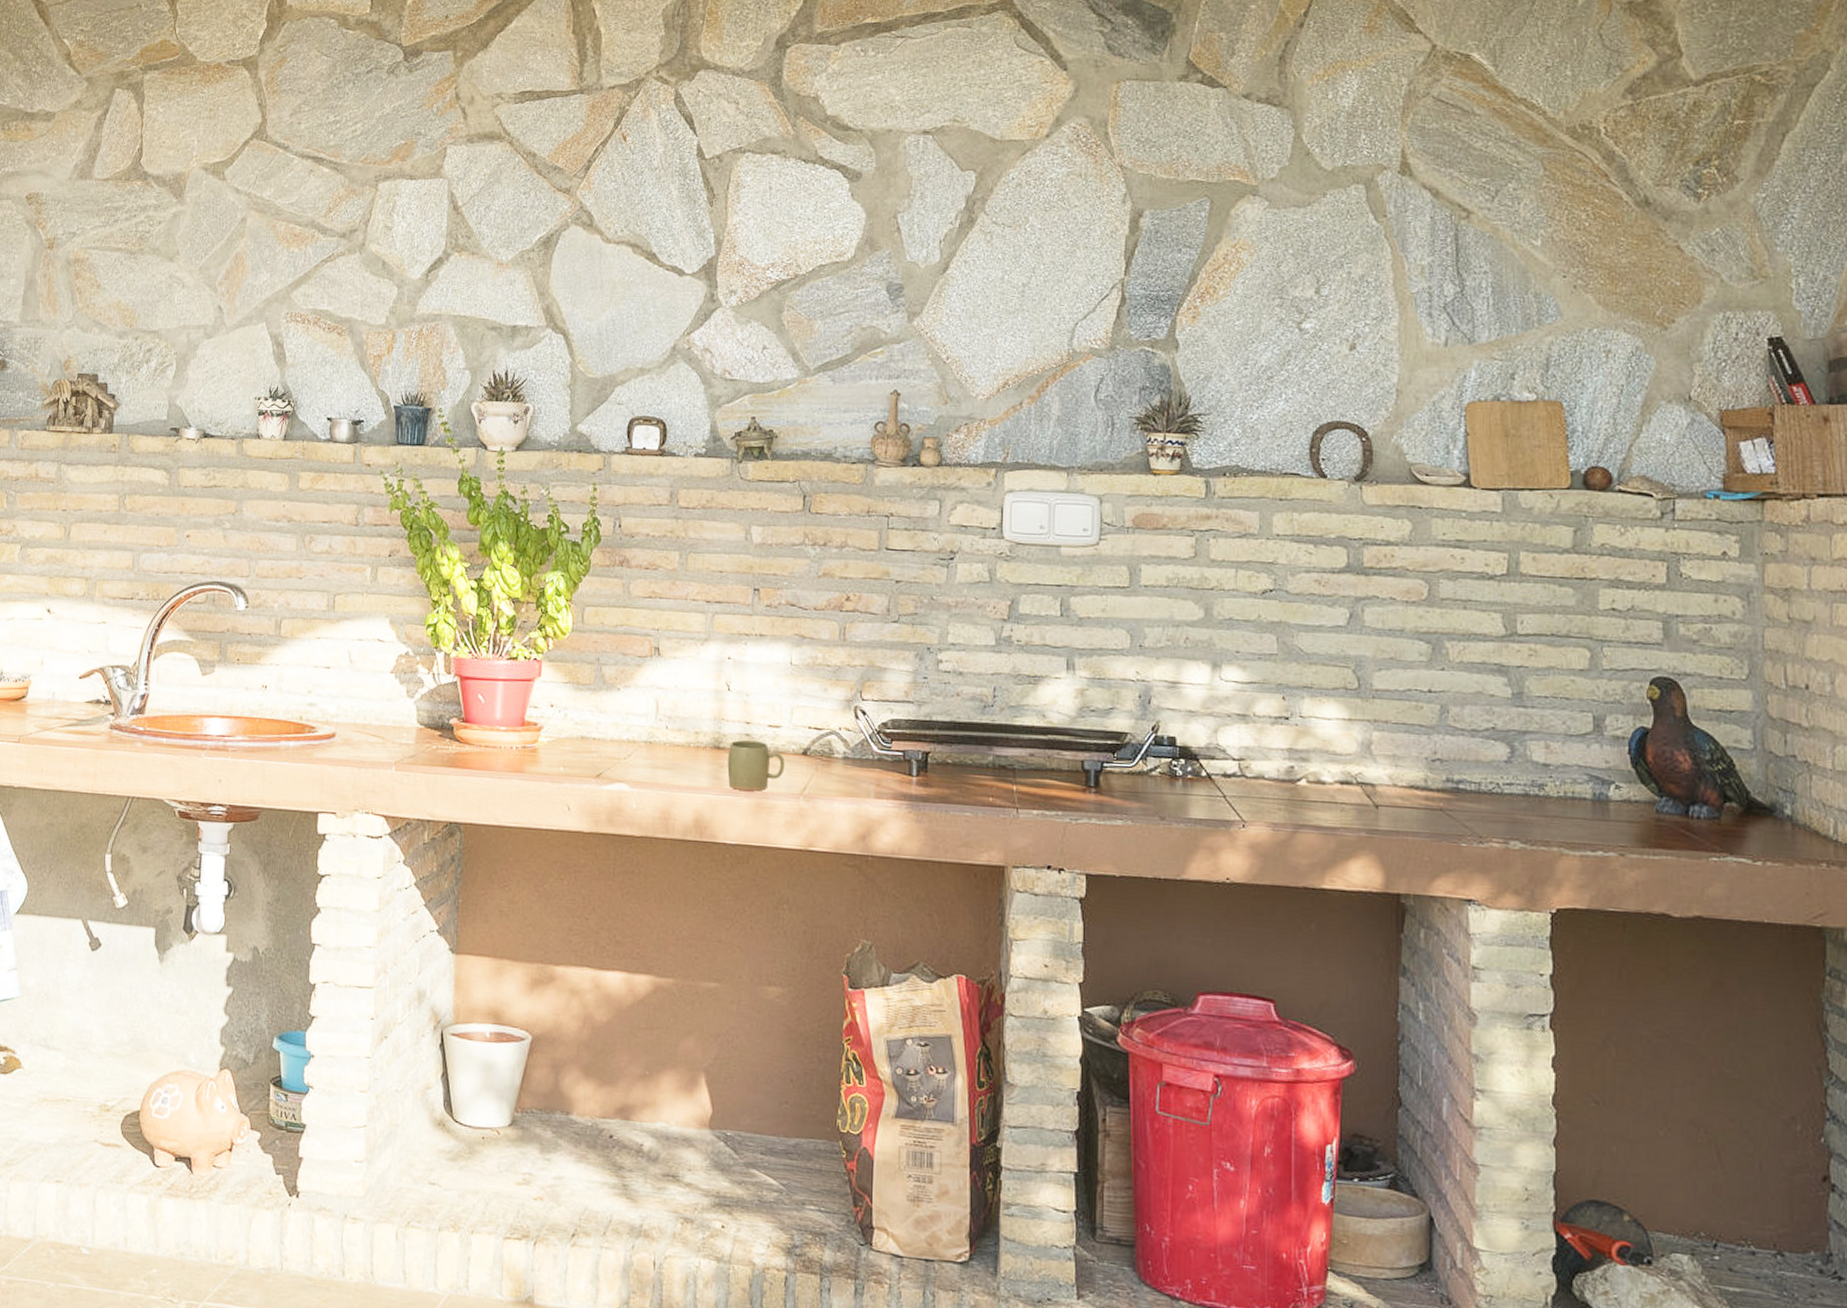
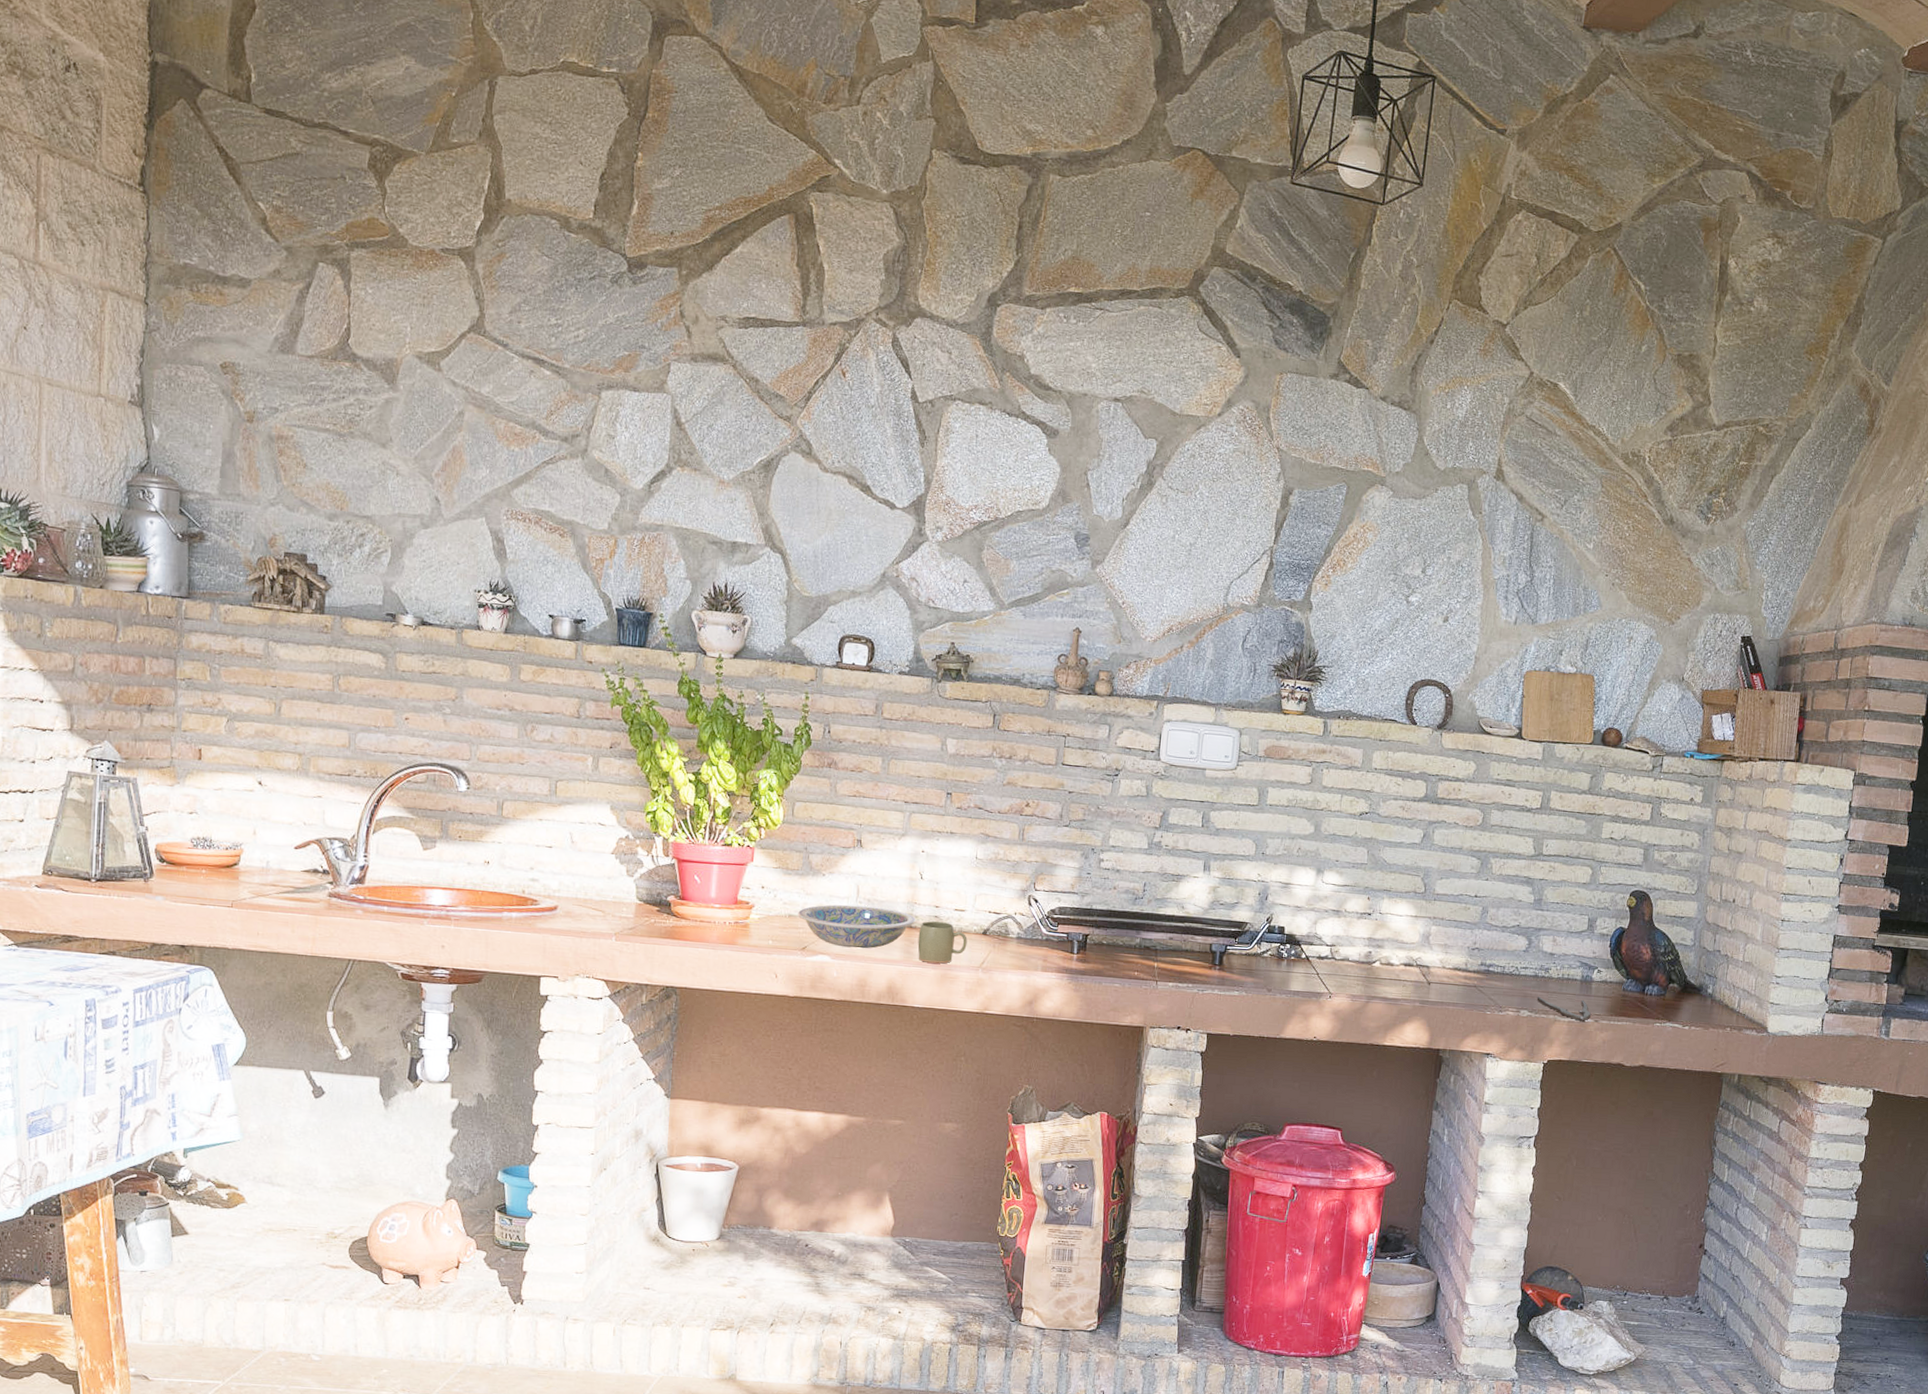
ceramic bowl: none [591,723,724,775] -> present [798,904,916,949]
tongs: none [1531,822,1614,855] -> present [1536,997,1592,1021]

